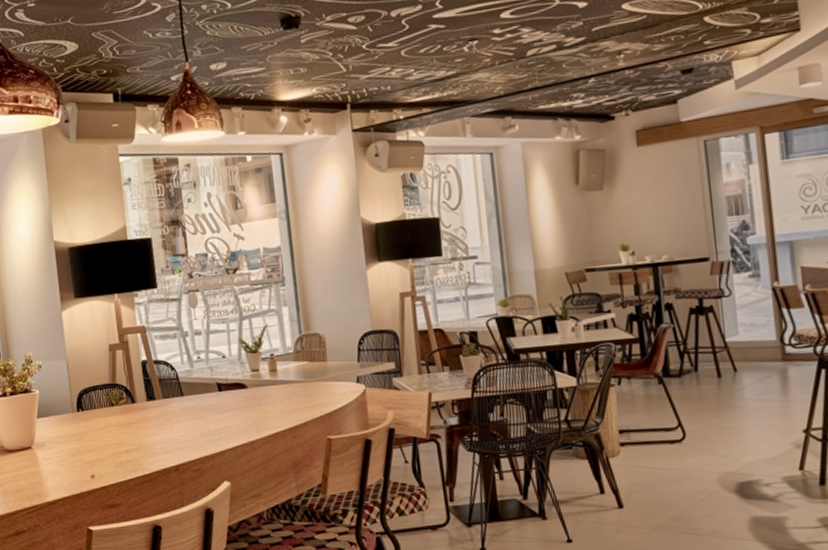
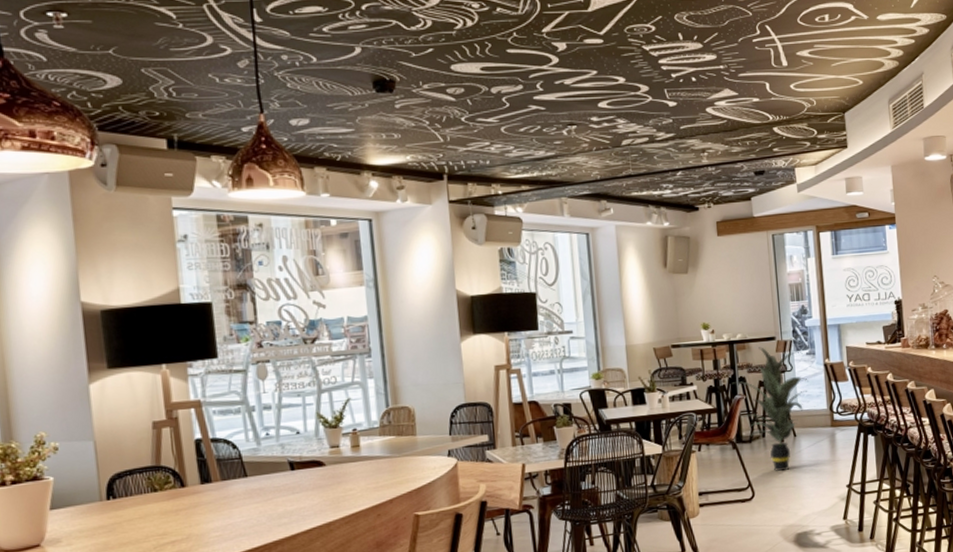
indoor plant: none [656,269,752,412] -> present [732,347,808,472]

